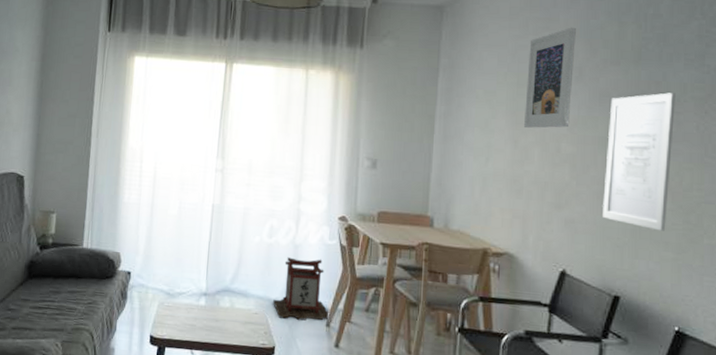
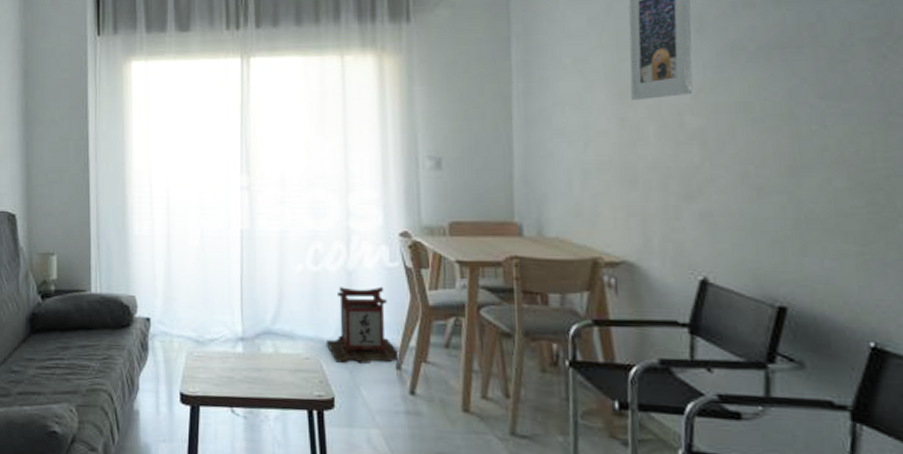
wall art: present [603,93,675,231] -> none [747,36,843,218]

